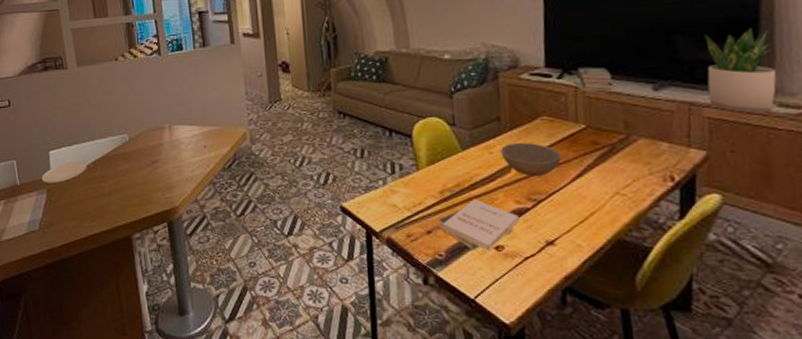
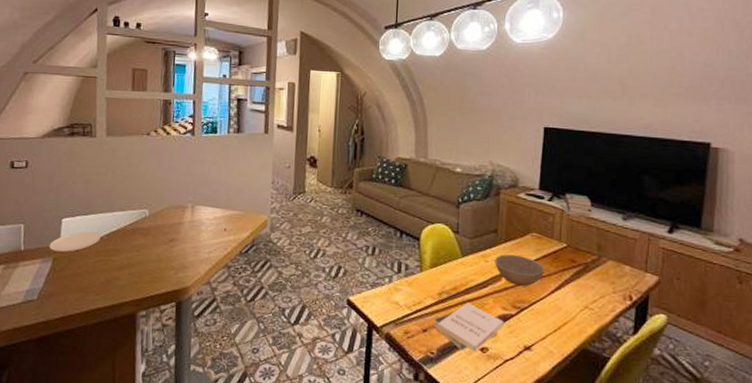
planter: present [703,28,777,114] -> none [664,176,715,249]

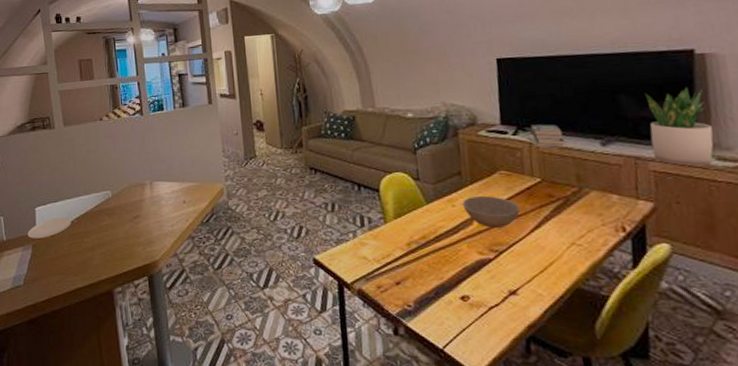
books: present [432,302,504,353] -> none [405,250,483,302]
planter: none [664,176,715,249] -> present [644,87,714,167]

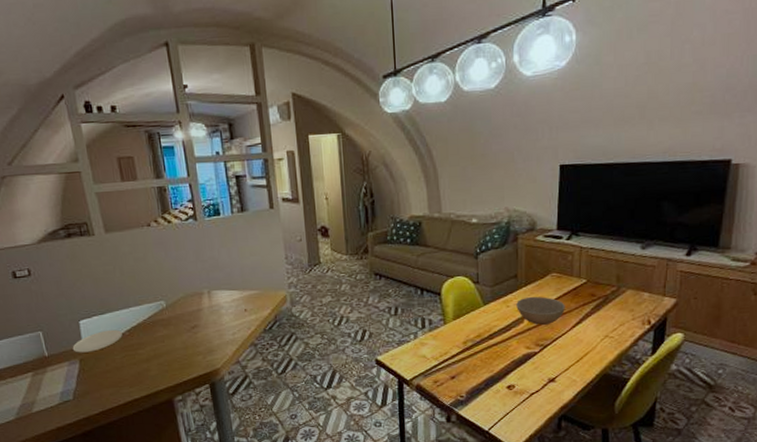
books: present [527,124,566,148] -> none [579,229,612,251]
planter: present [644,87,714,167] -> none [682,195,733,267]

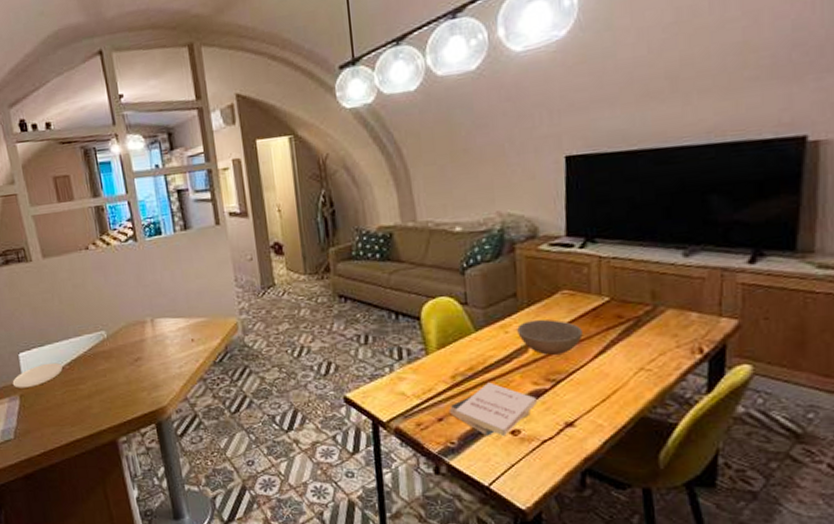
books: none [460,347,528,391] -> present [448,382,537,437]

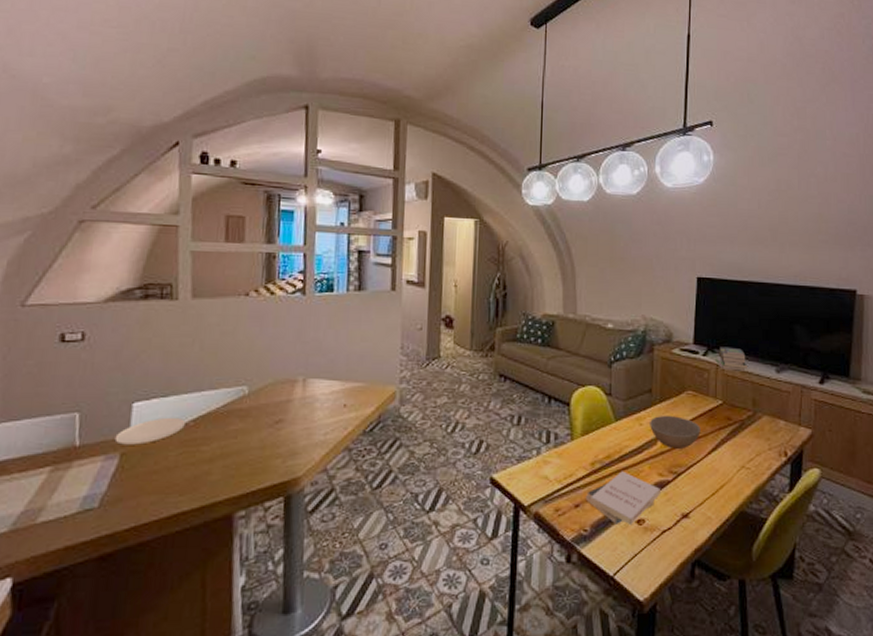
books: none [597,233,642,261] -> present [715,347,747,371]

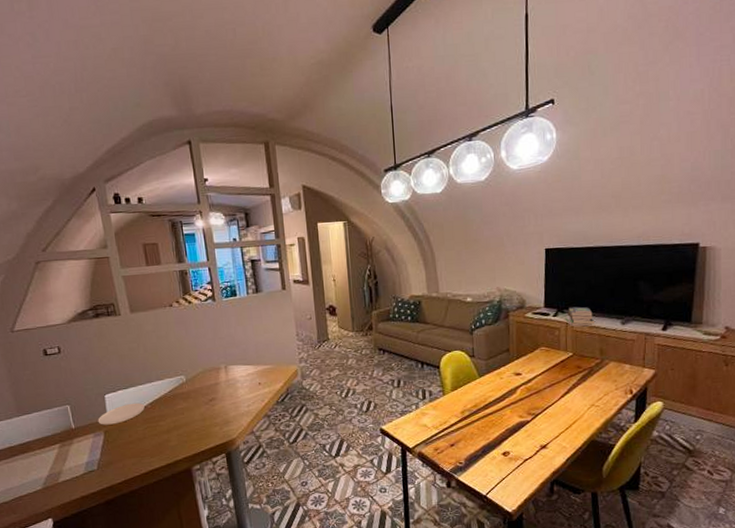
books: present [585,471,660,526] -> none [458,416,521,457]
bowl: present [650,415,701,449] -> none [509,368,554,395]

